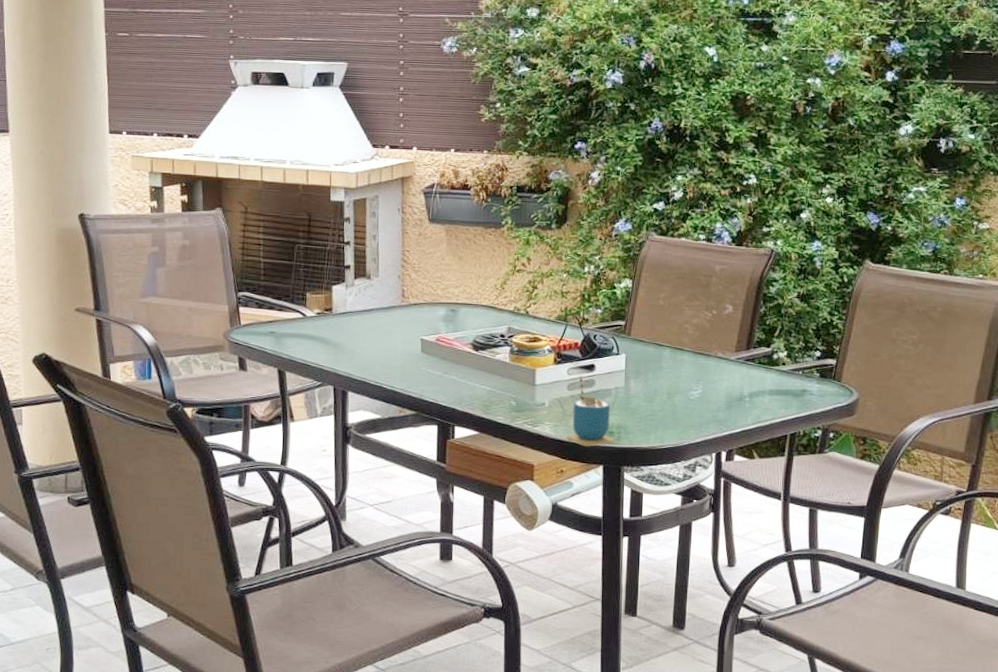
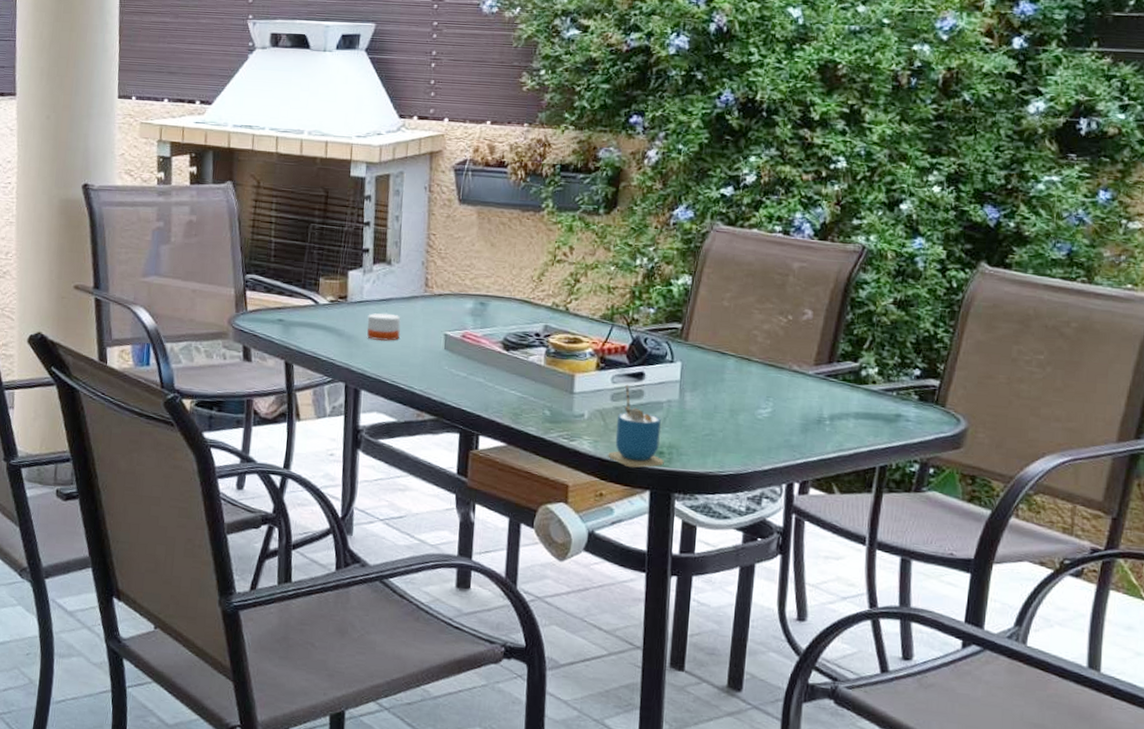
candle: none [351,316,382,348] -> present [367,306,401,342]

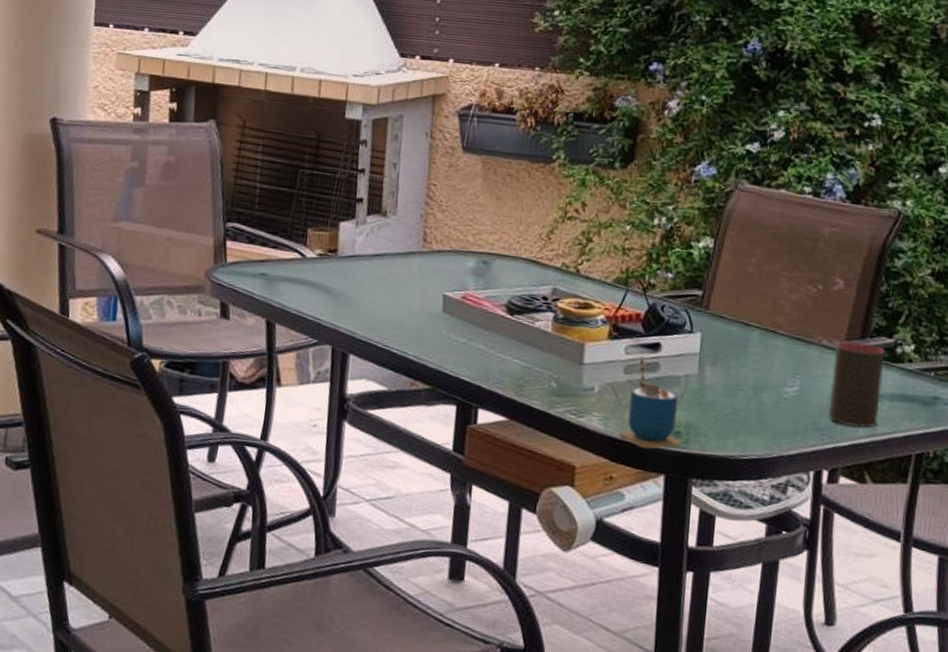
candle: present [367,306,401,342] -> none [358,262,396,301]
cup: none [799,366,851,444] -> present [828,341,885,428]

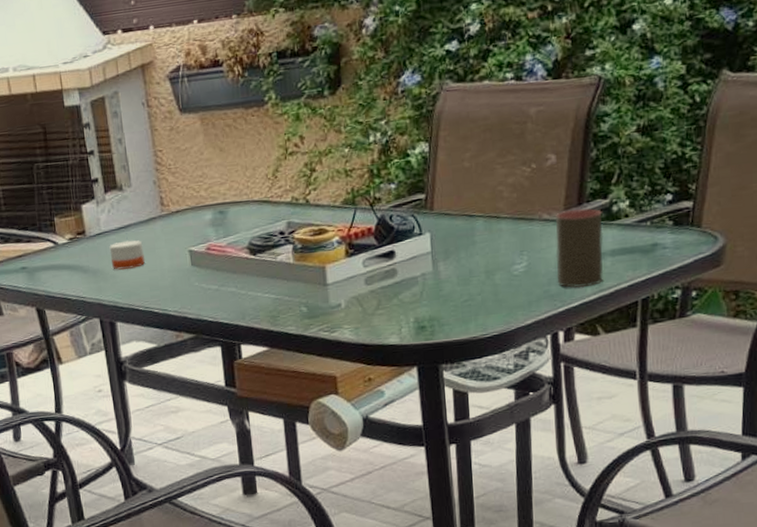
candle: none [358,262,396,301] -> present [109,233,146,270]
cup: present [619,356,681,449] -> none [370,266,427,348]

